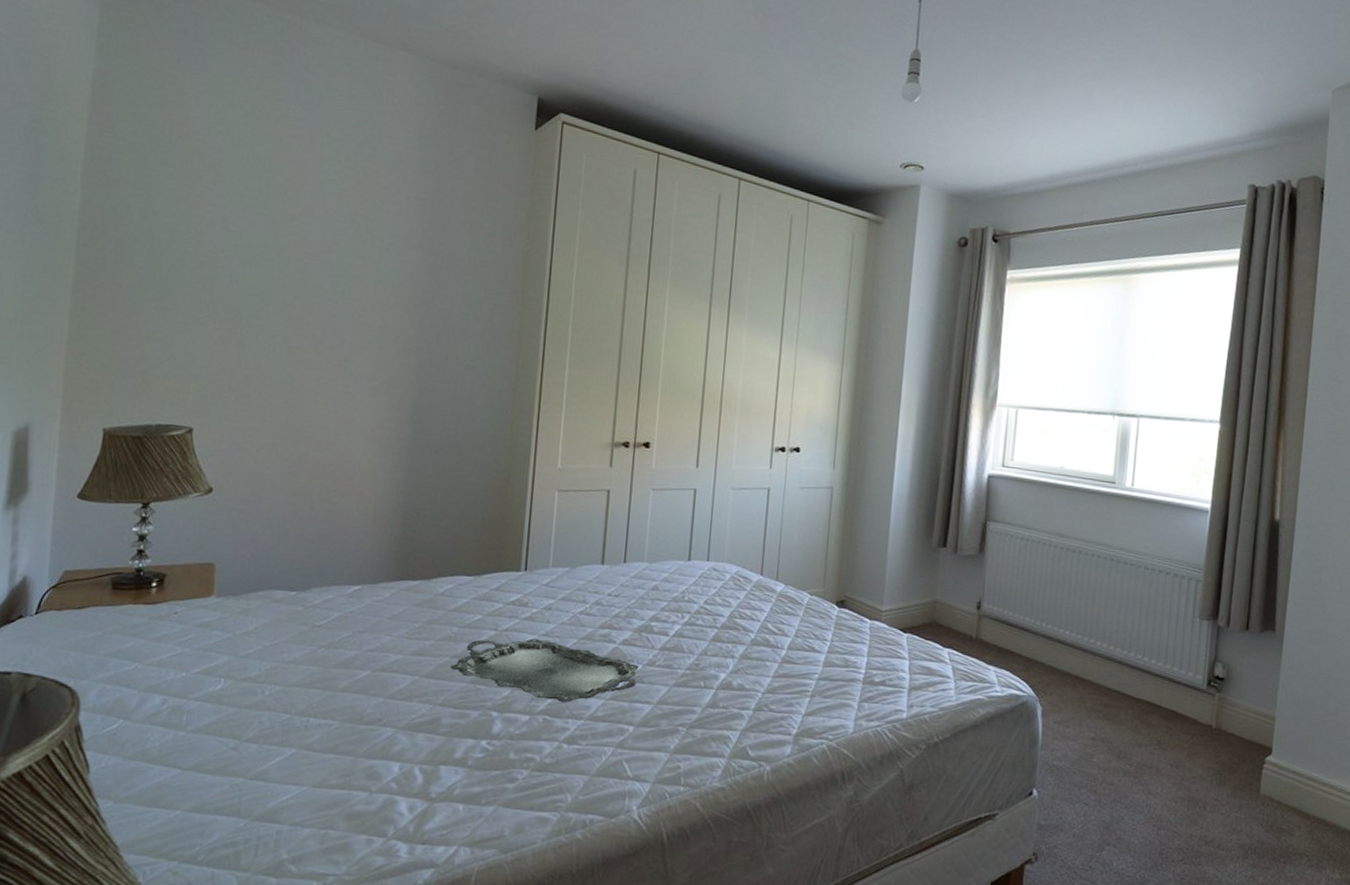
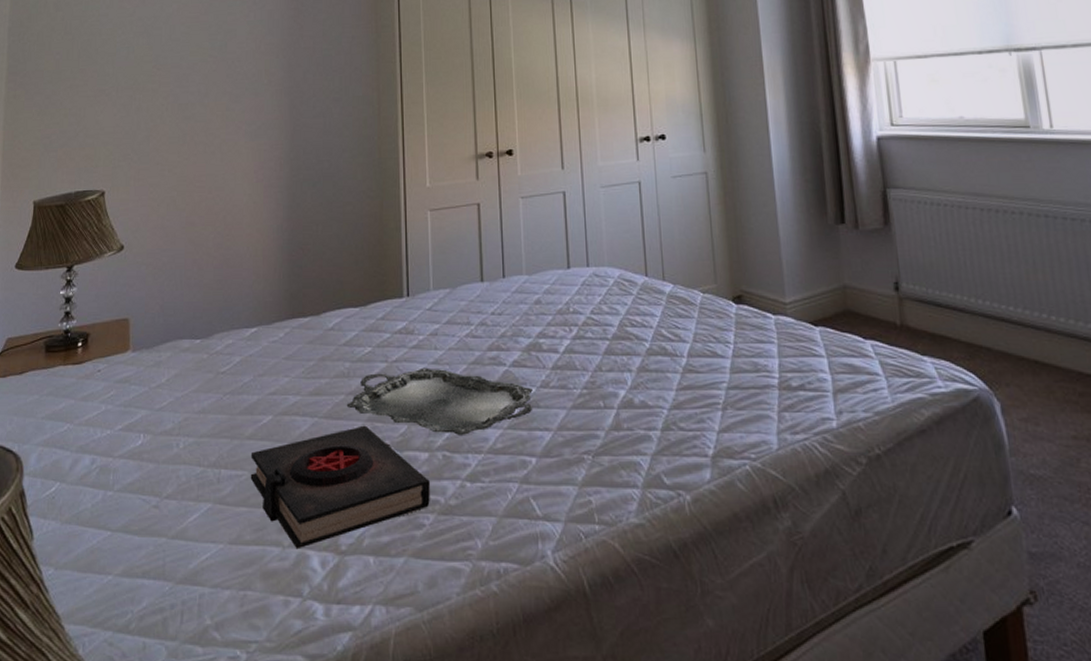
book: none [341,686,529,795] -> present [250,425,431,550]

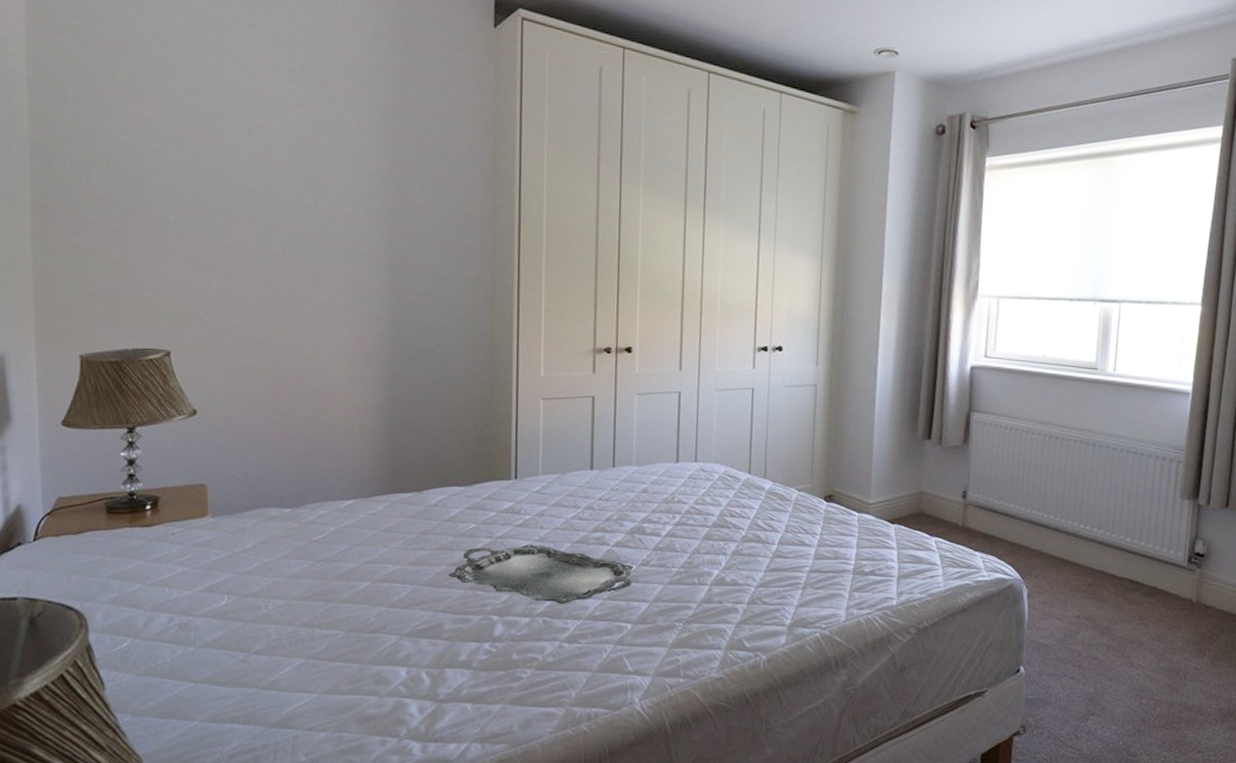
book: present [250,425,431,550] -> none [346,593,530,698]

